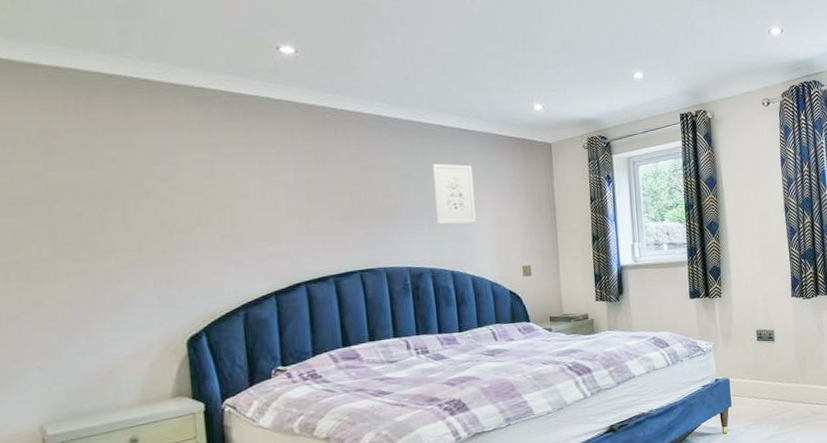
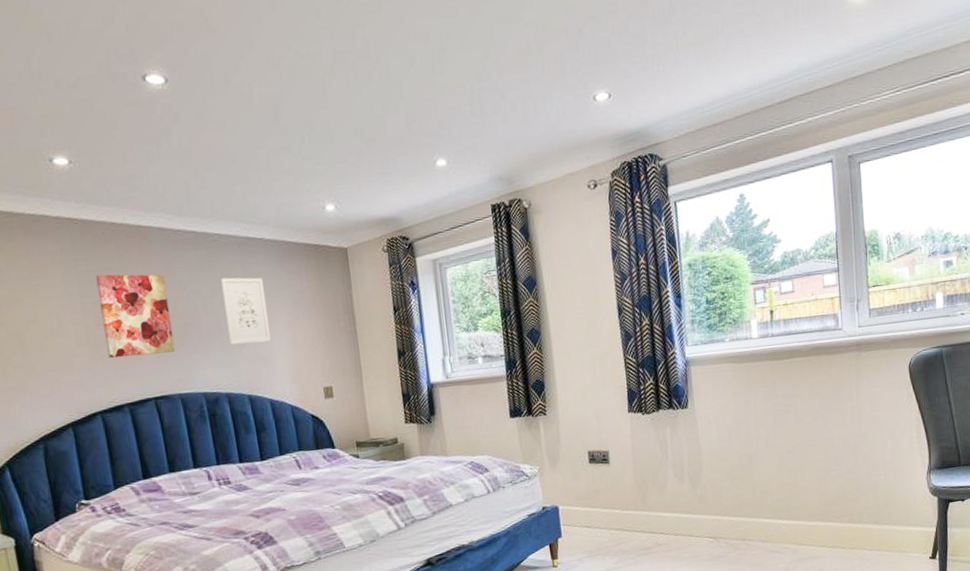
wall art: none [312,154,384,232] -> present [95,274,176,358]

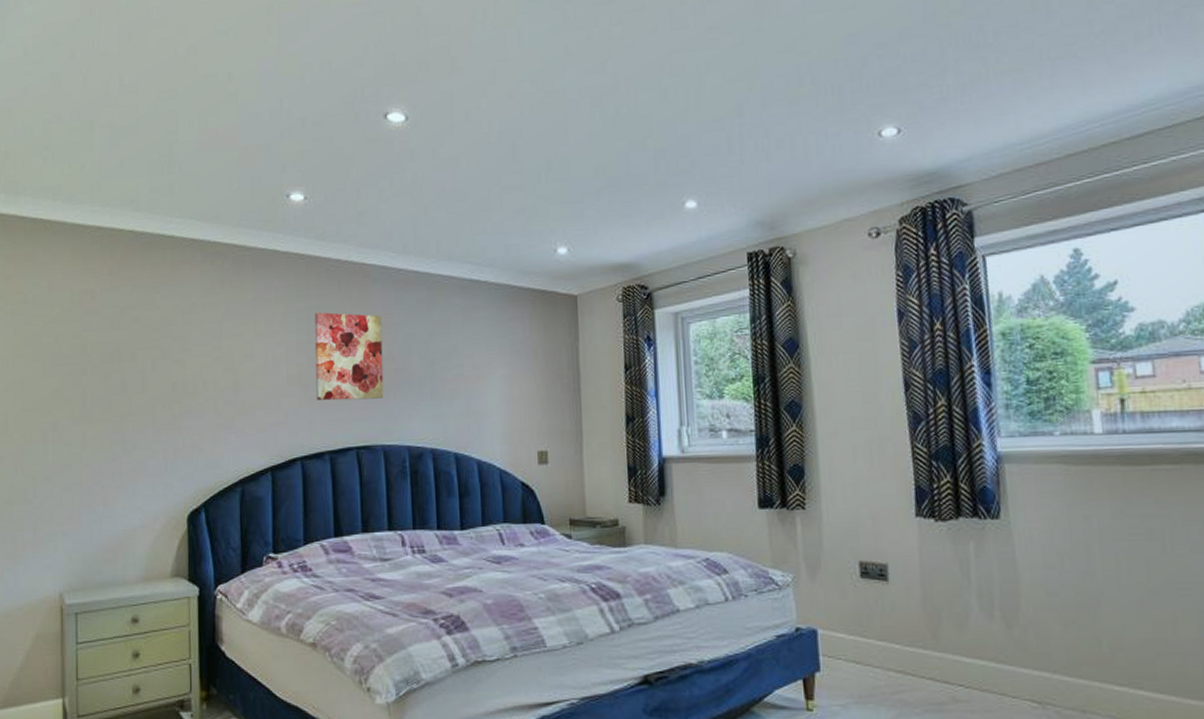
wall art: present [221,277,271,345] -> none [438,321,485,396]

